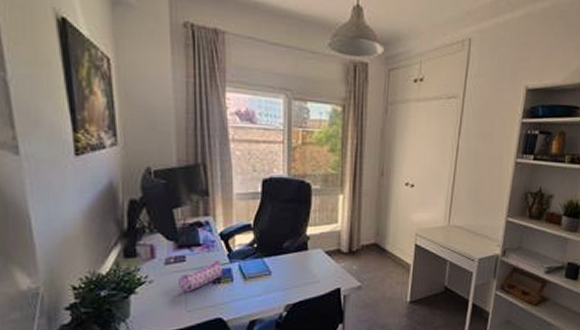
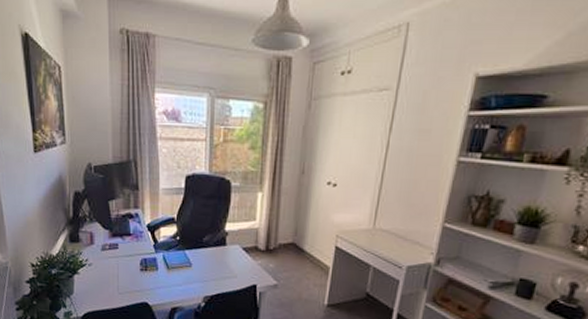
pencil case: present [179,260,223,292] -> none [112,249,149,277]

